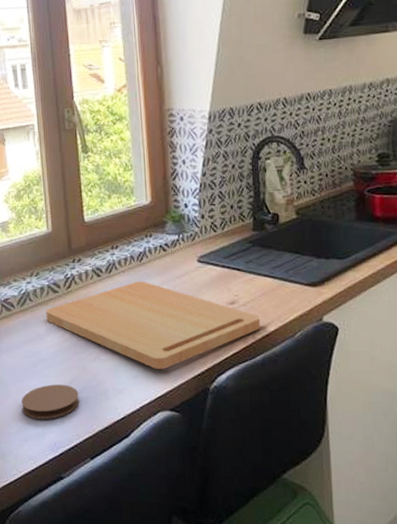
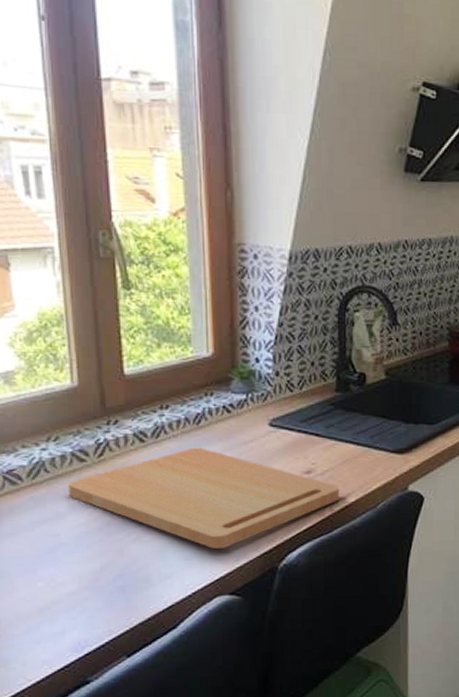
coaster: present [21,384,79,419] -> none [32,572,113,616]

